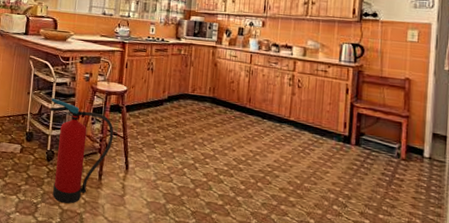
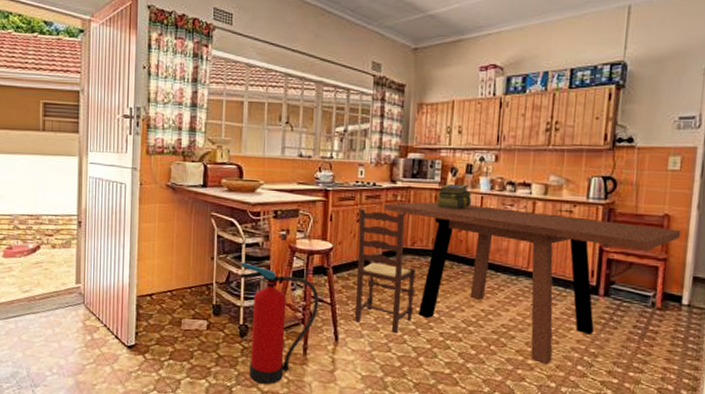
dining chair: none [142,58,195,166] -> present [354,208,416,333]
dining table: none [169,56,421,203] -> present [383,202,682,365]
stack of books: none [213,43,243,65] -> present [436,183,472,210]

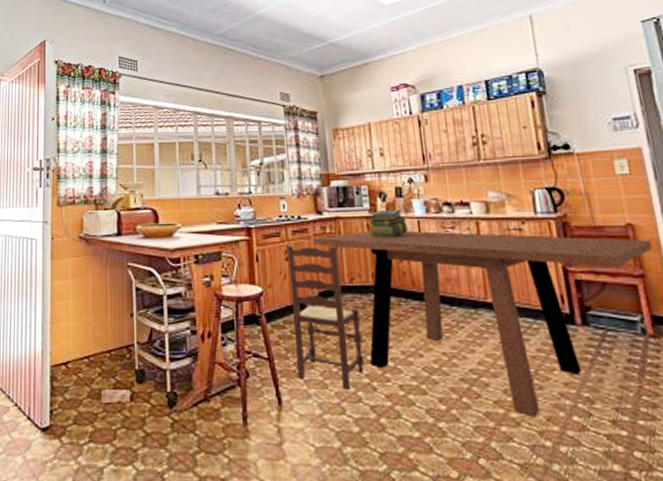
fire extinguisher: present [240,262,319,384] -> none [163,316,255,467]

